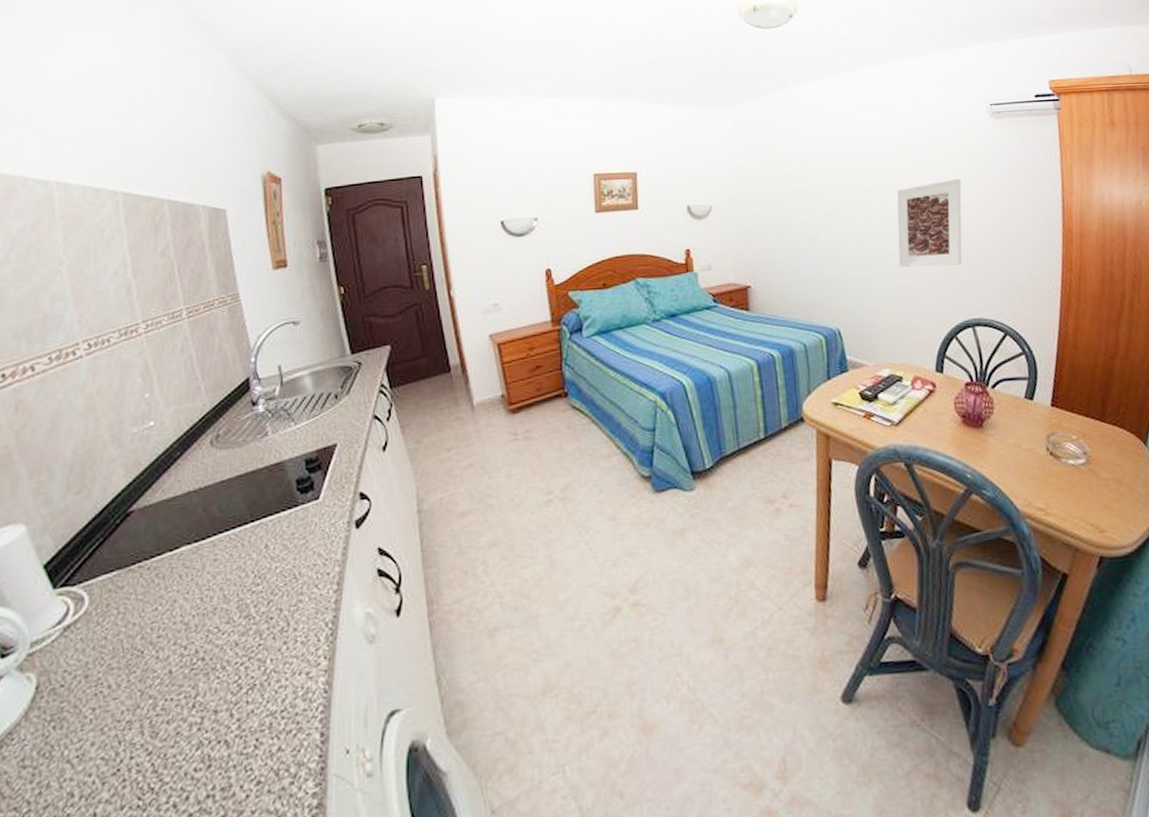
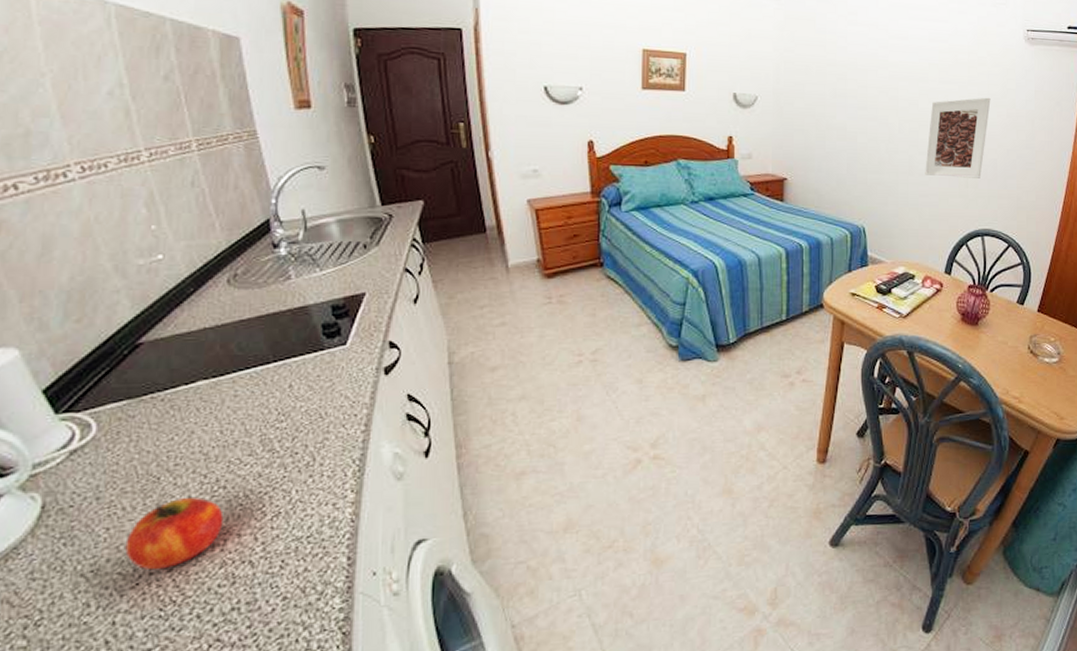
fruit: none [108,671,202,754] -> present [125,498,224,571]

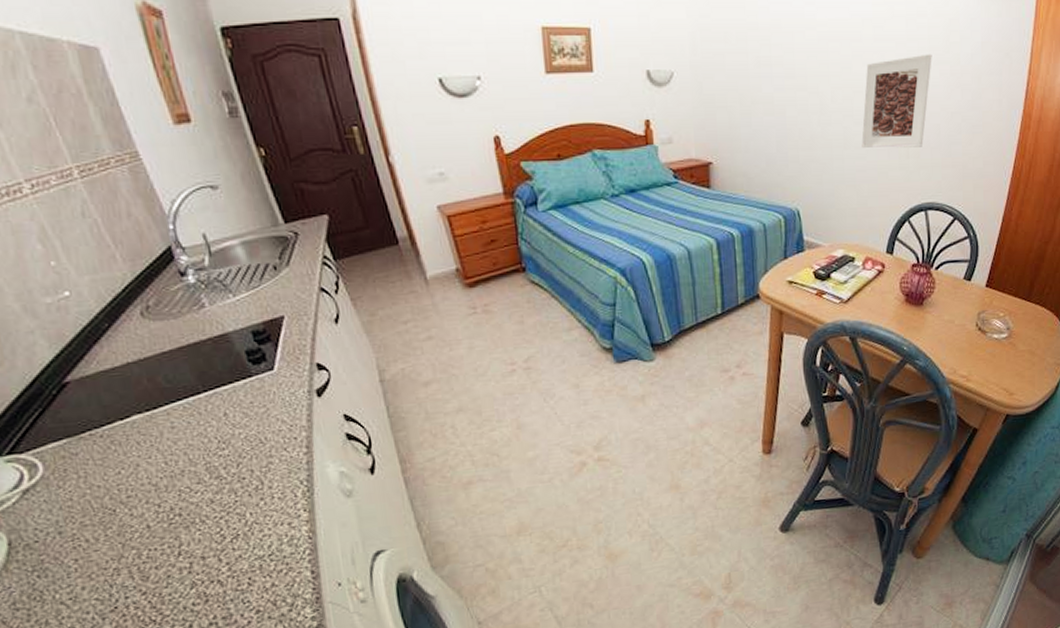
fruit: present [125,498,224,571] -> none [96,526,186,595]

